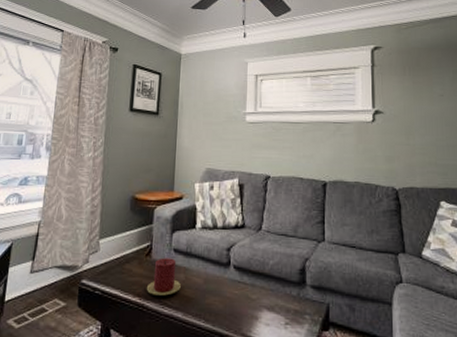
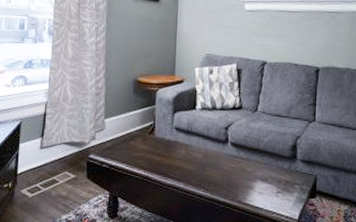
candle: present [146,258,181,296] -> none [150,135,182,169]

